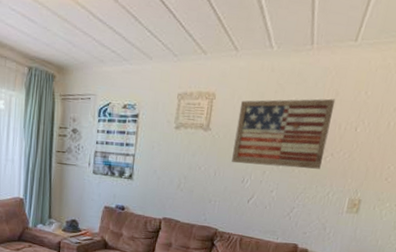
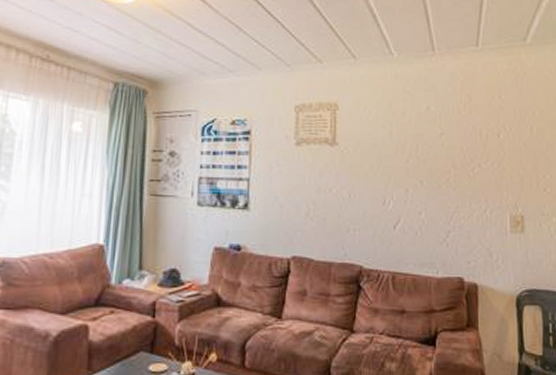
wall art: present [232,98,336,169] -> none [367,104,471,183]

